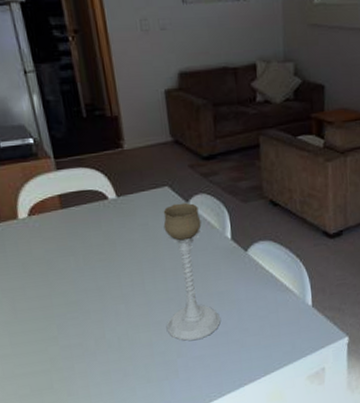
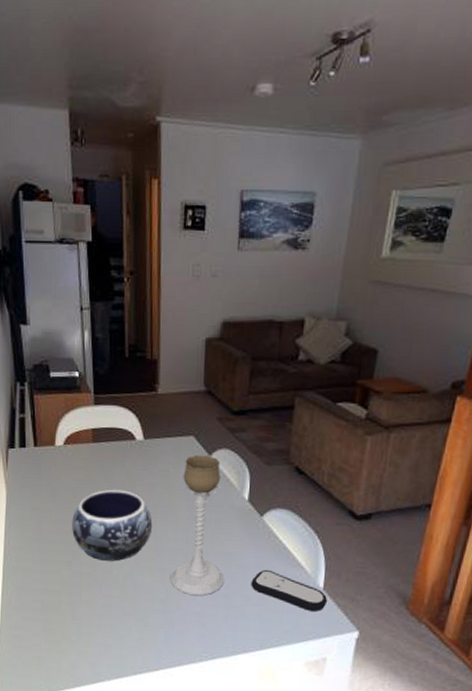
decorative bowl: none [51,251,141,328] -> present [72,489,153,561]
remote control: none [246,300,318,329] -> present [251,570,328,612]

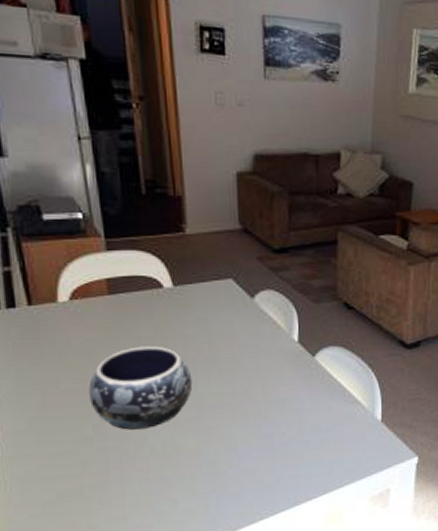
candle holder: present [171,454,224,596] -> none [219,298,279,452]
remote control: present [251,570,328,612] -> none [308,411,387,446]

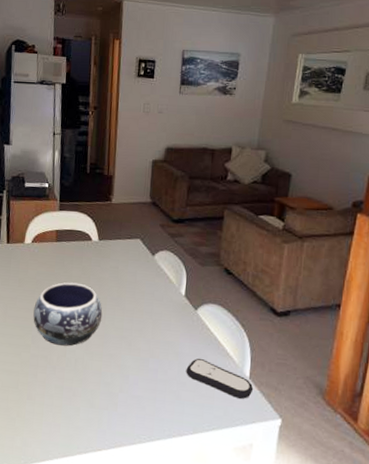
remote control: none [308,411,387,446] -> present [186,358,254,399]

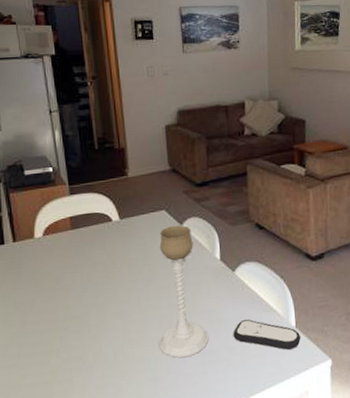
decorative bowl: present [33,282,103,346] -> none [57,269,137,342]
candle holder: none [116,255,162,381] -> present [159,225,209,358]

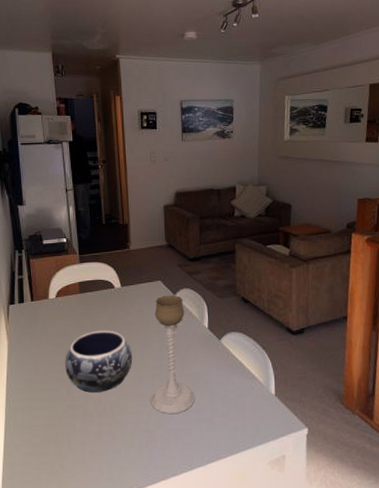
decorative bowl: none [57,269,137,342] -> present [65,330,133,393]
remote control: present [233,319,301,350] -> none [217,385,280,415]

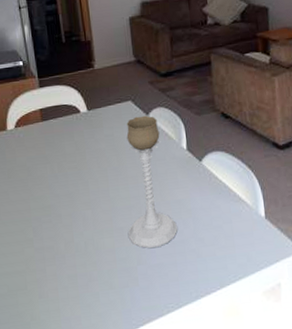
decorative bowl: present [65,330,133,393] -> none [29,160,106,232]

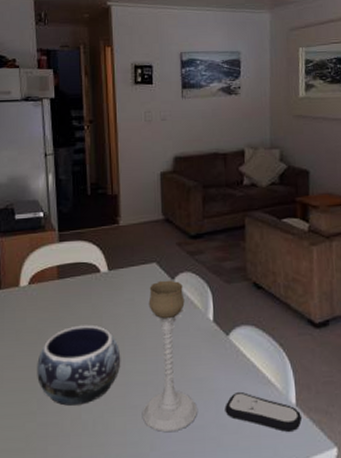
decorative bowl: none [29,160,106,232] -> present [37,325,121,406]
remote control: none [201,210,271,241] -> present [225,392,303,432]

